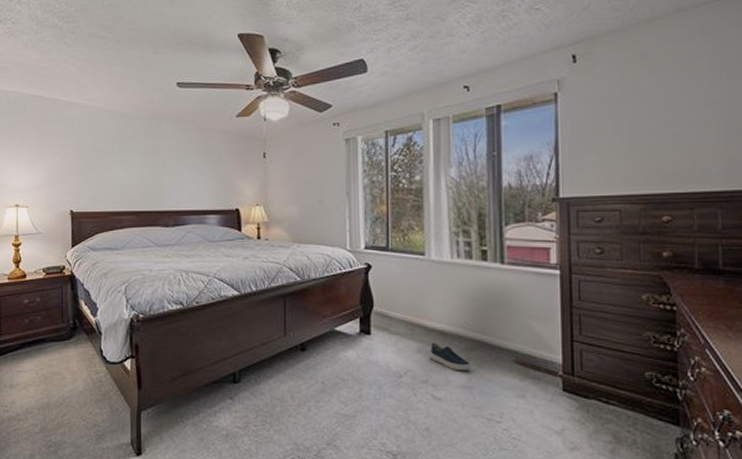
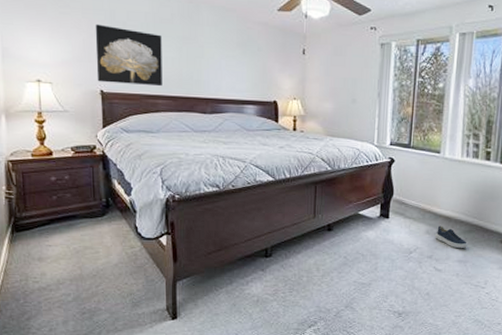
wall art: none [67,147,127,203] -> present [95,24,162,87]

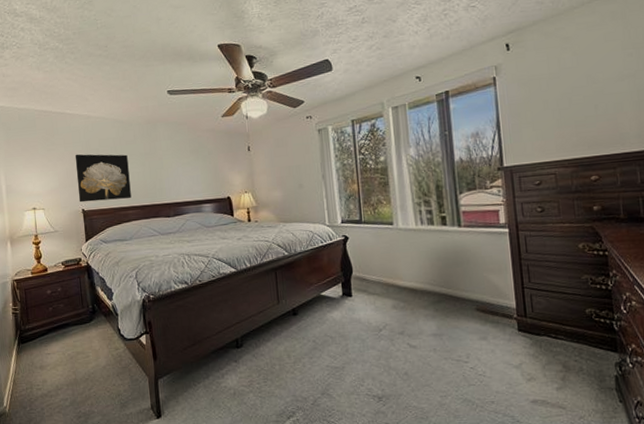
shoe: present [435,225,468,249] -> none [403,298,441,322]

